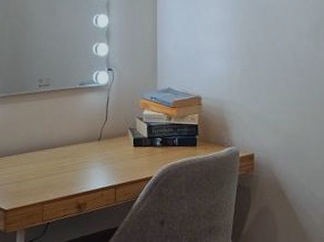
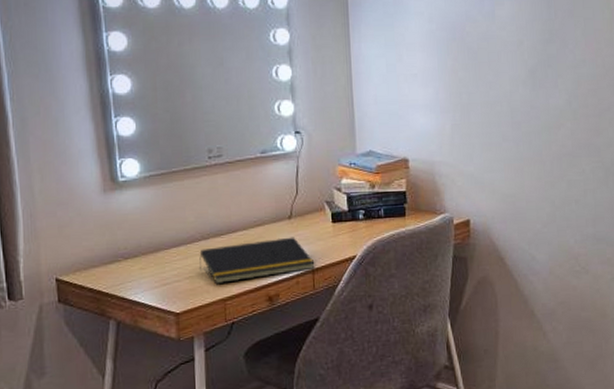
notepad: none [26,156,117,189] -> present [199,237,315,284]

